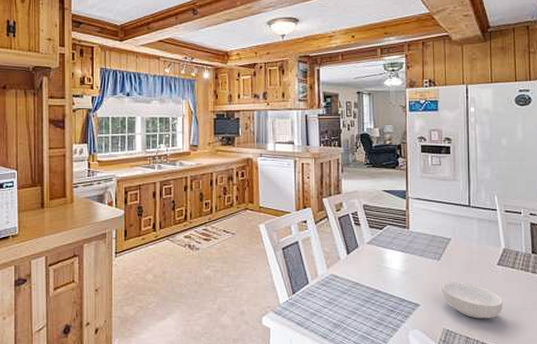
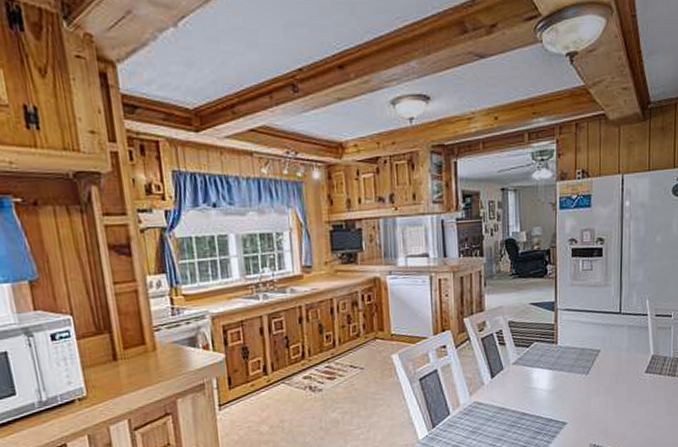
cereal bowl: present [441,282,503,319] -> none [589,394,649,430]

